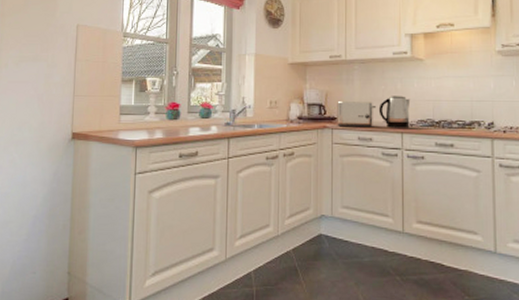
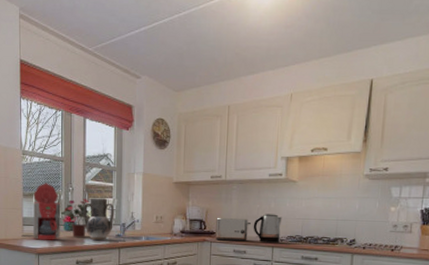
coffee maker: none [118,66,163,131] -> present [21,182,60,240]
potted flower: none [162,83,197,127] -> present [60,199,91,238]
ceramic jug: none [188,82,224,129] -> present [83,198,115,240]

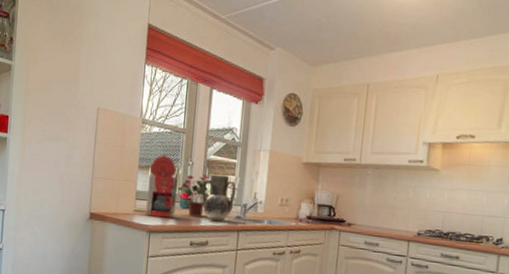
toaster: present [215,218,251,242] -> none [345,205,385,233]
kettle: present [253,214,283,244] -> none [387,203,421,238]

